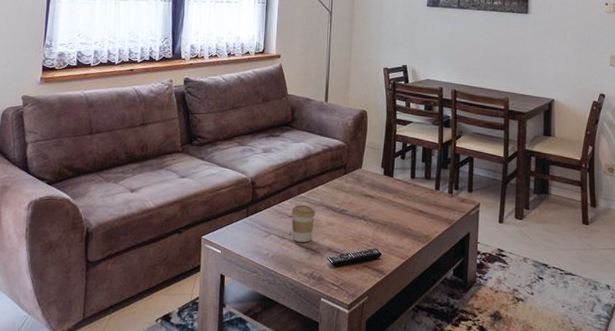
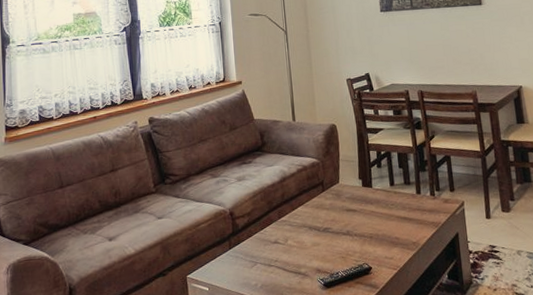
coffee cup: present [291,204,316,242] -> none [274,228,300,268]

